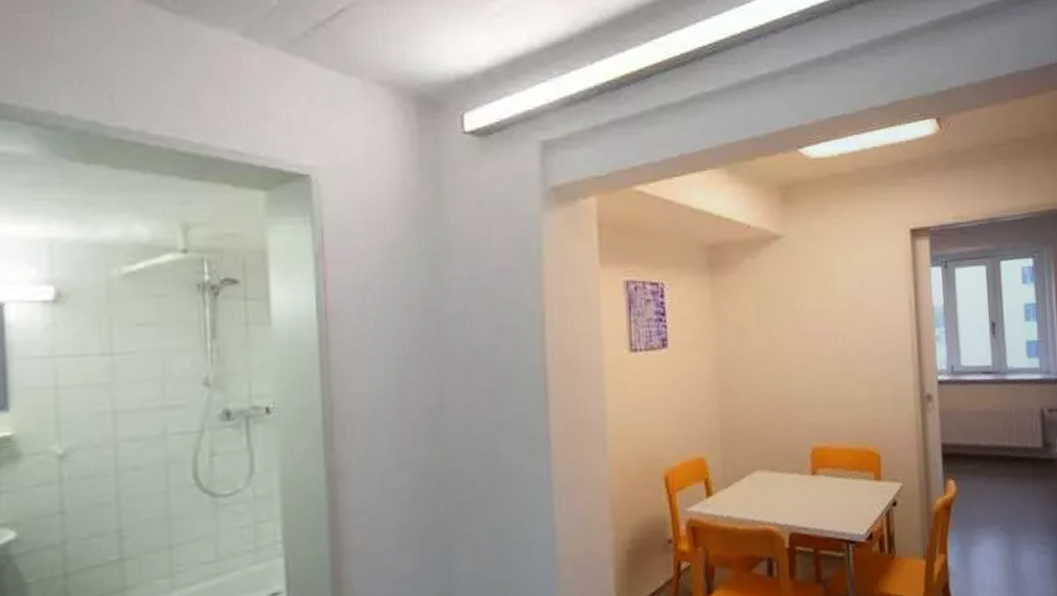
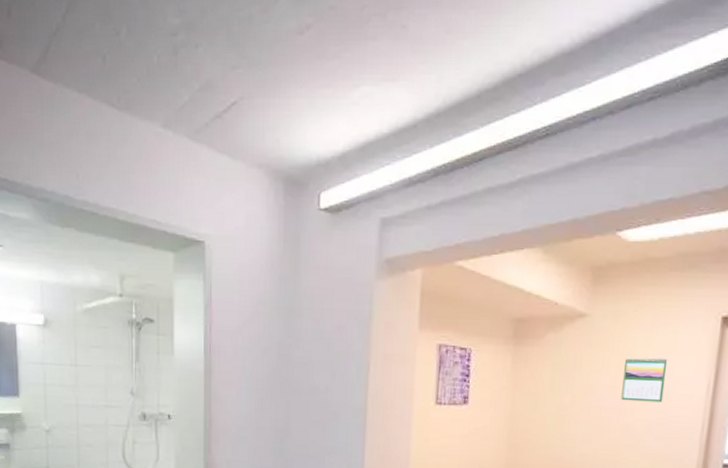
calendar: none [827,275,870,325] -> present [621,357,668,403]

